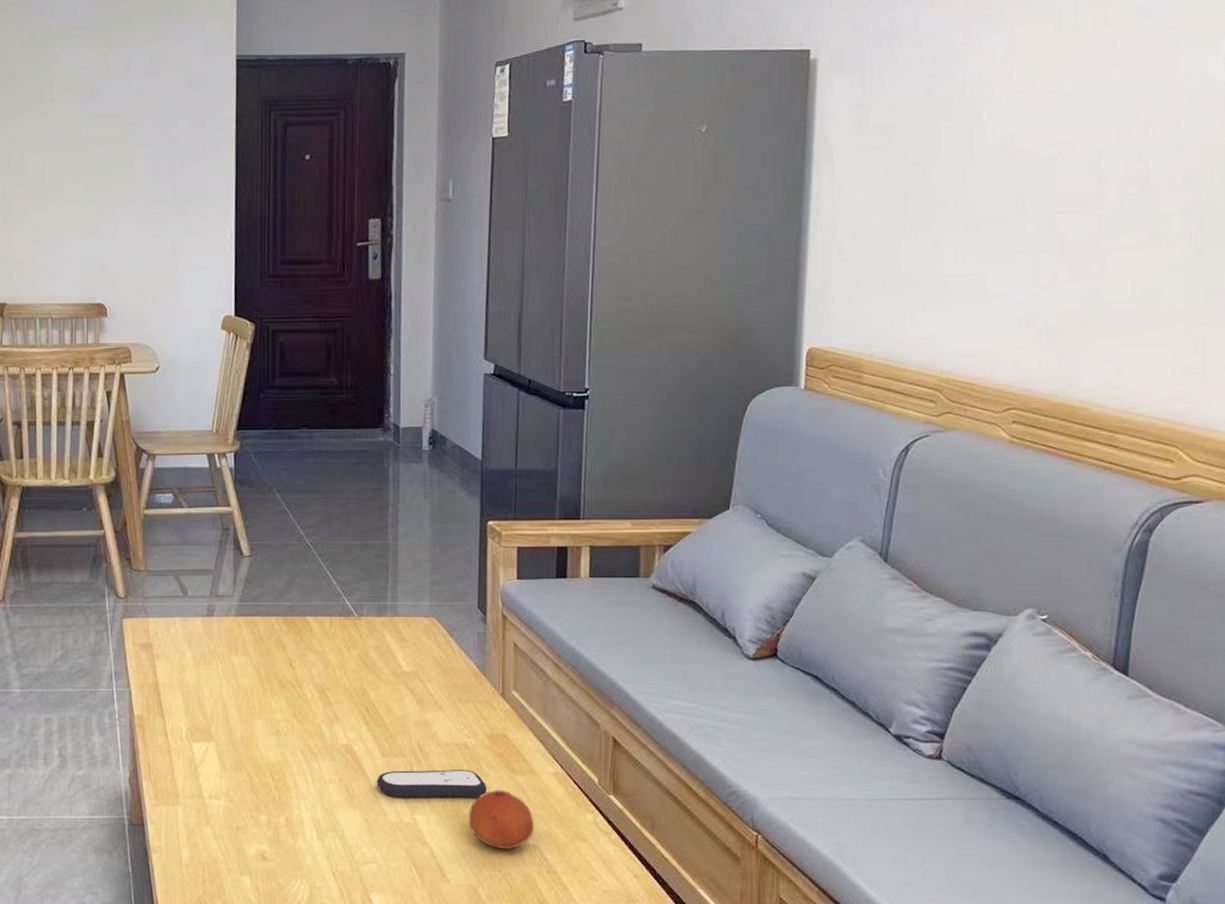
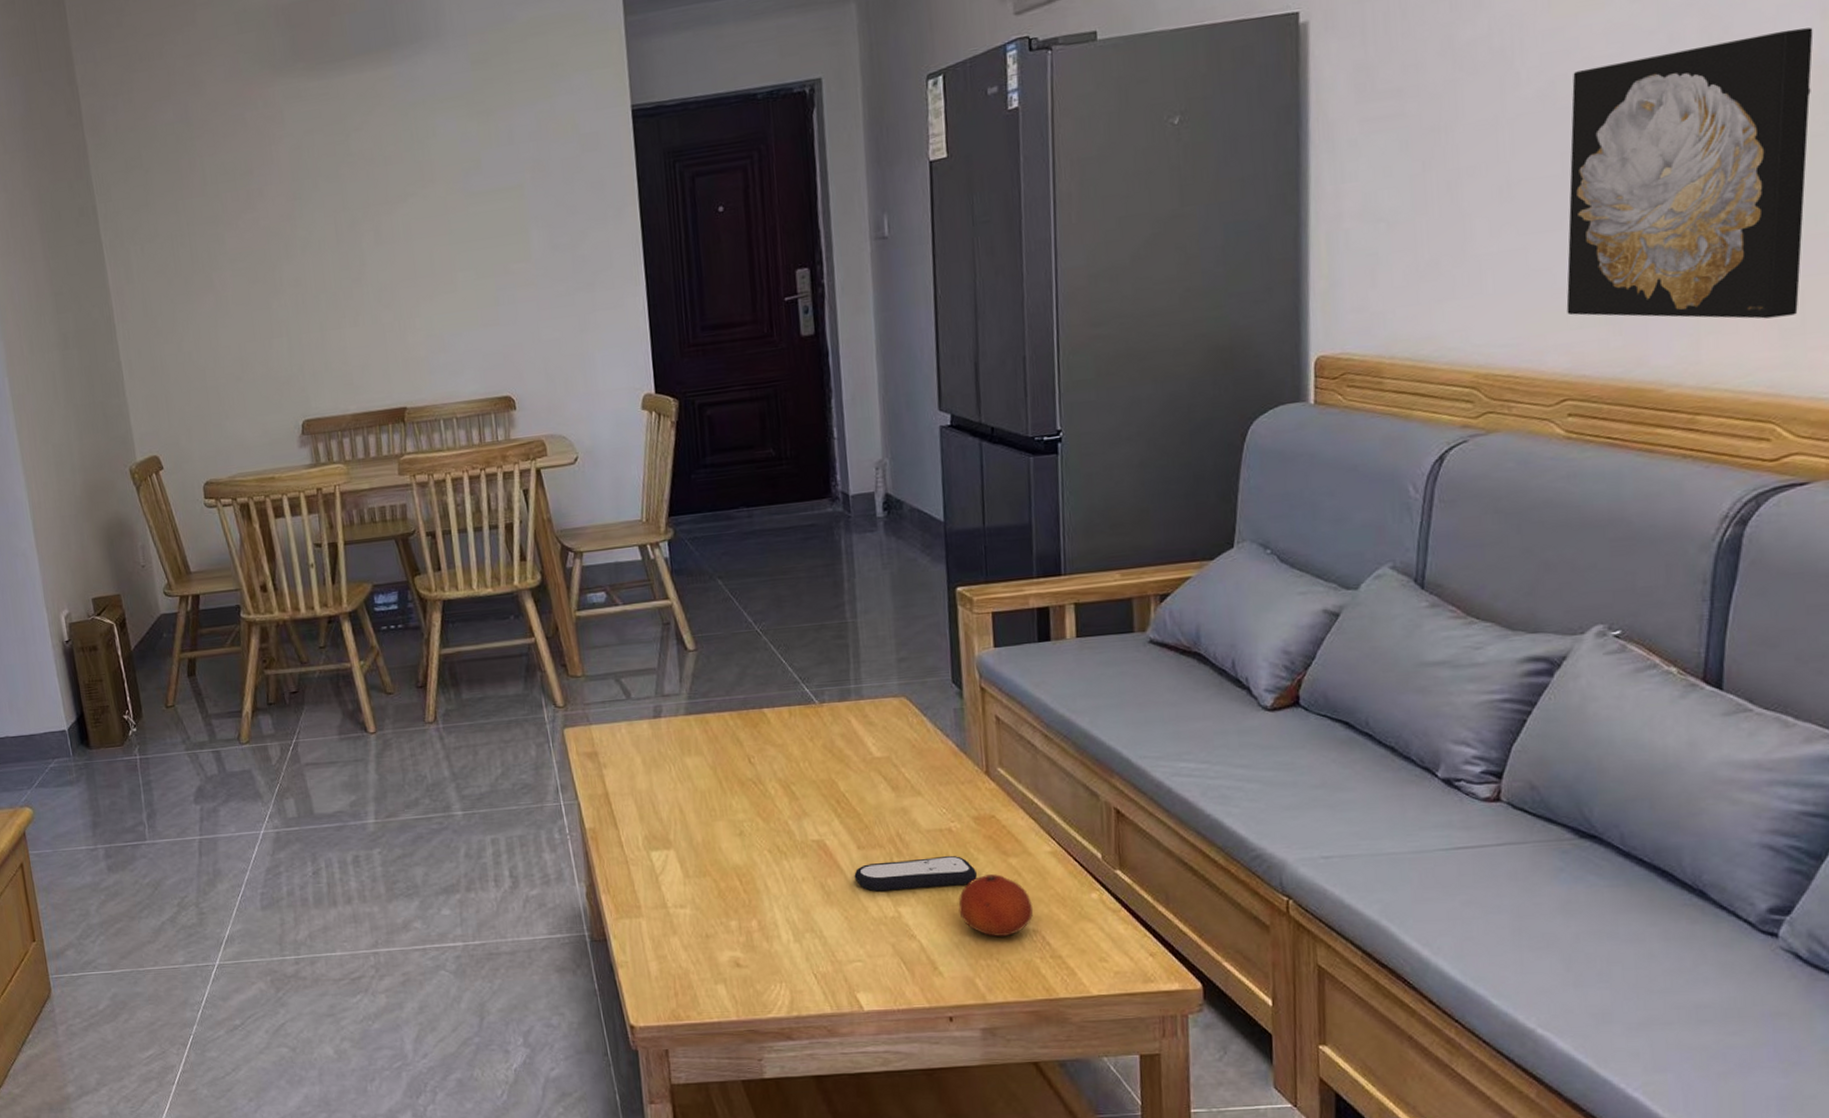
wall art: none [1015,117,1218,357] -> present [1566,27,1814,319]

